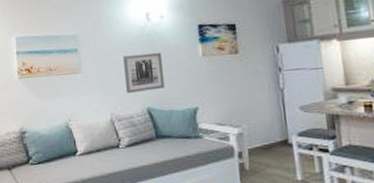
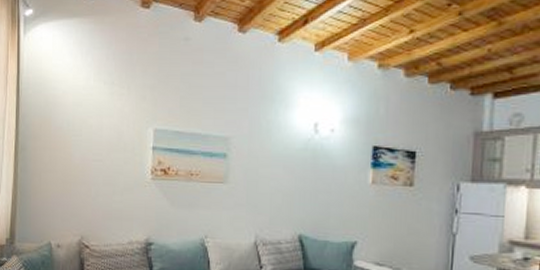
wall art: present [123,52,165,94] -> none [277,170,326,216]

